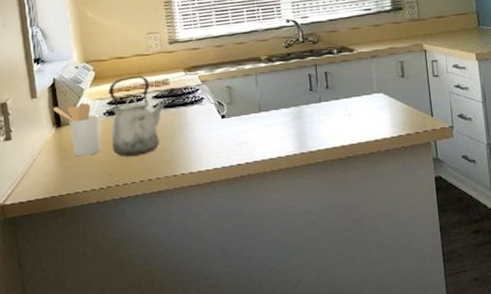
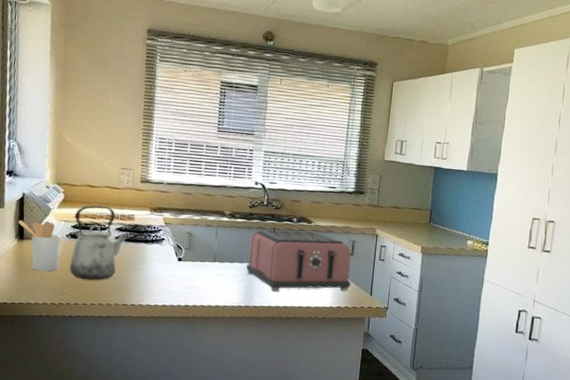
toaster: none [292,59,408,132] -> present [246,230,351,292]

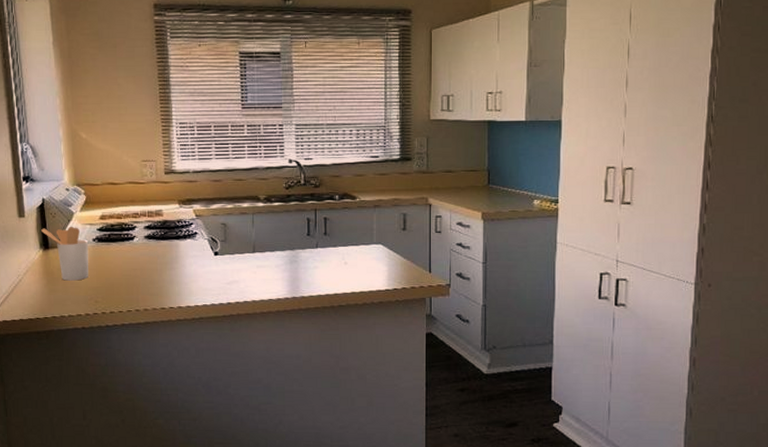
kettle: present [69,205,127,280] -> none [100,203,157,284]
toaster: present [246,230,351,292] -> none [289,208,406,279]

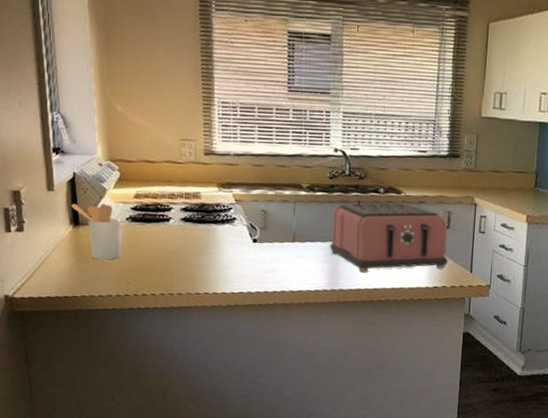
toaster: none [289,208,406,279] -> present [330,203,448,273]

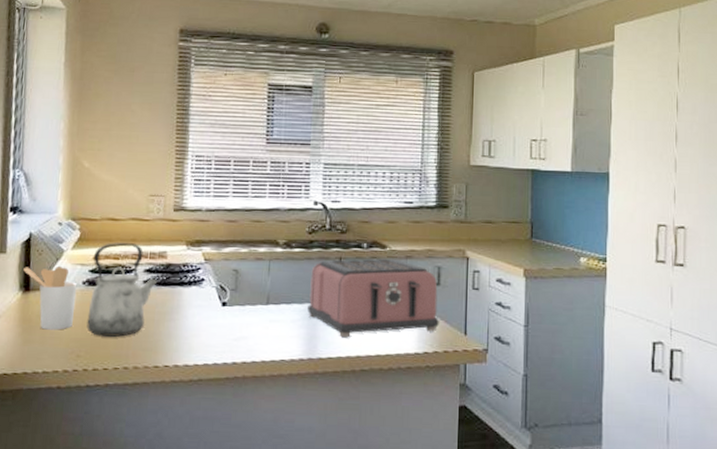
kettle: none [133,183,194,267] -> present [86,242,158,337]

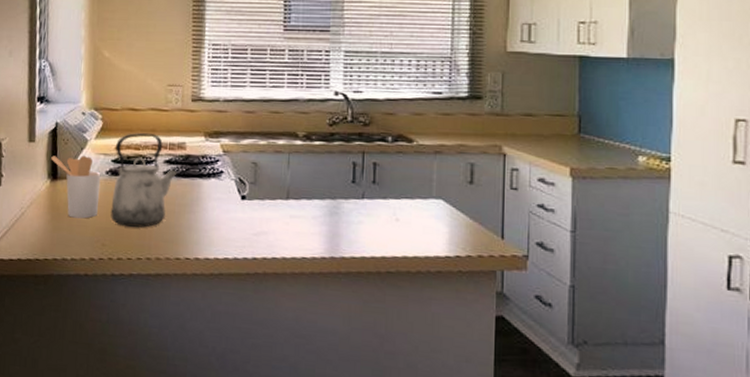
toaster: present [308,258,439,338] -> none [329,153,473,237]

